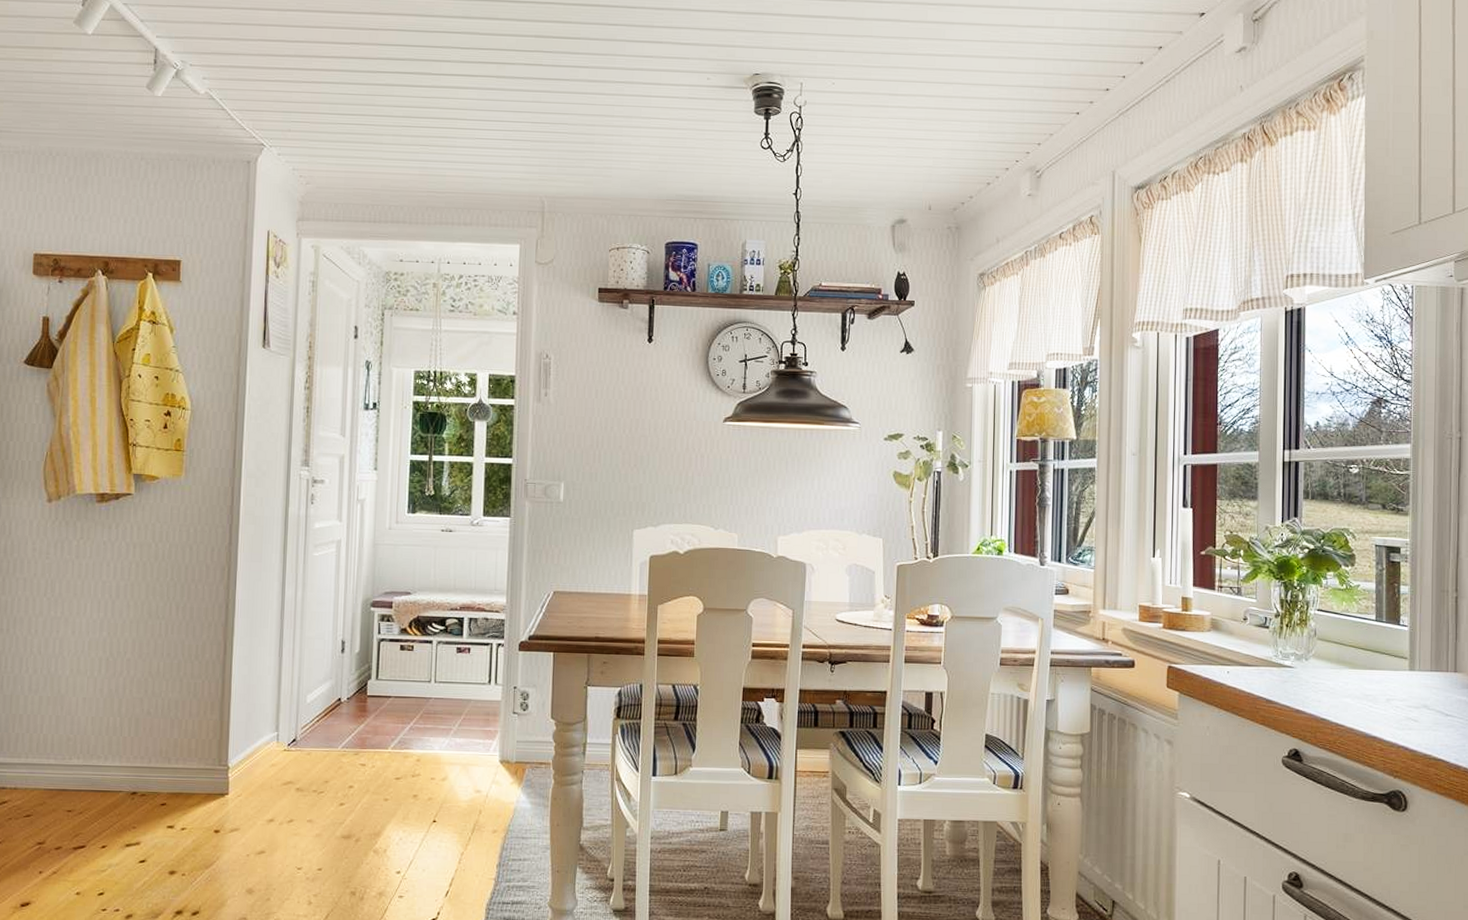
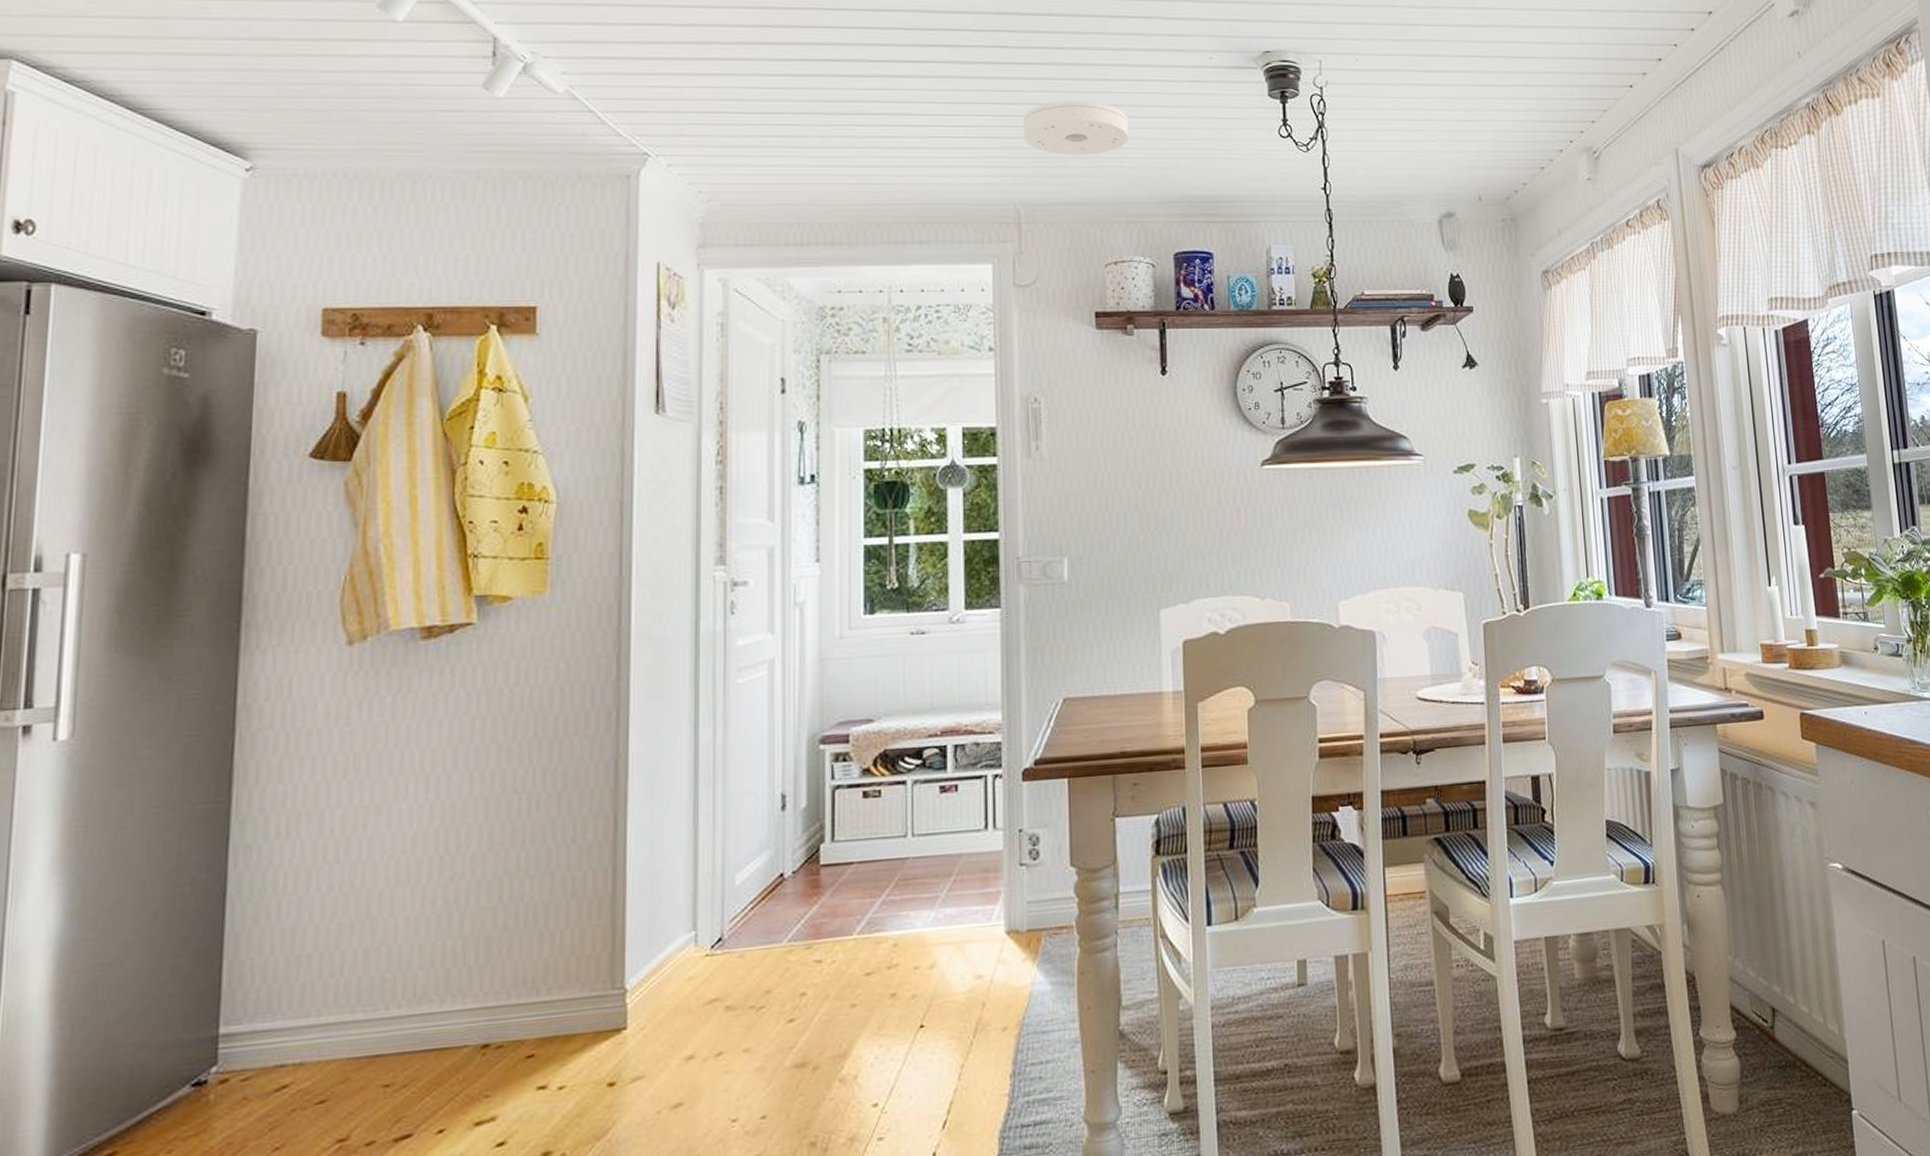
smoke detector: none [551,111,637,158] -> present [1024,101,1129,155]

